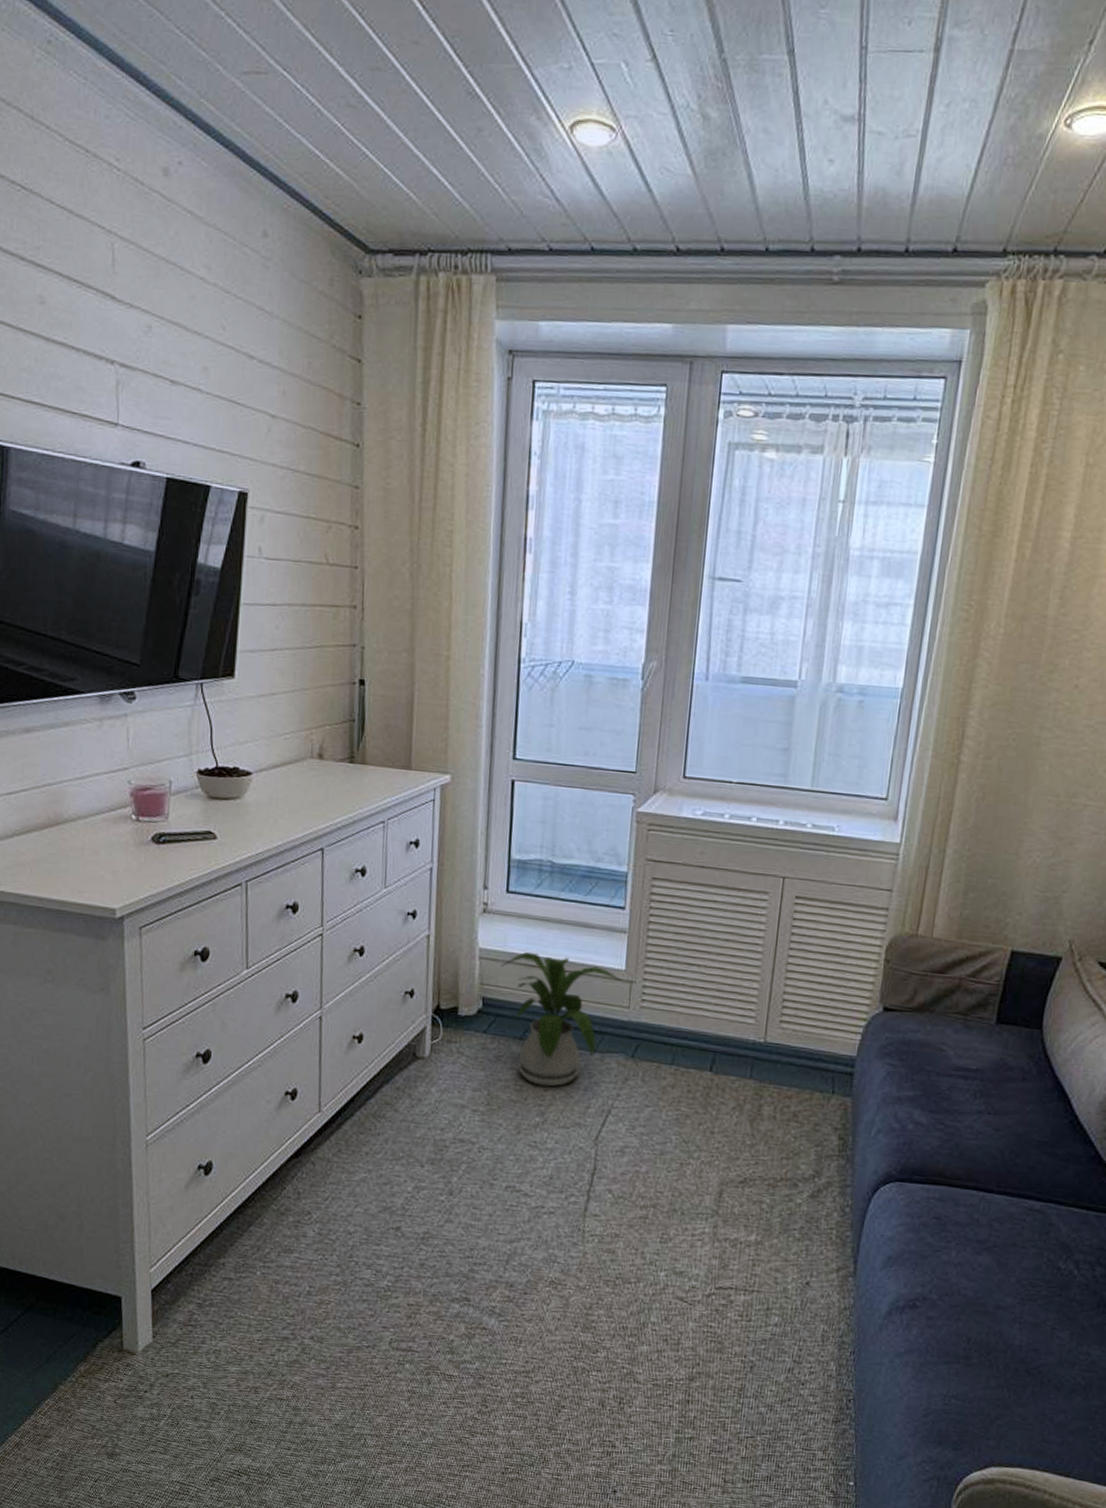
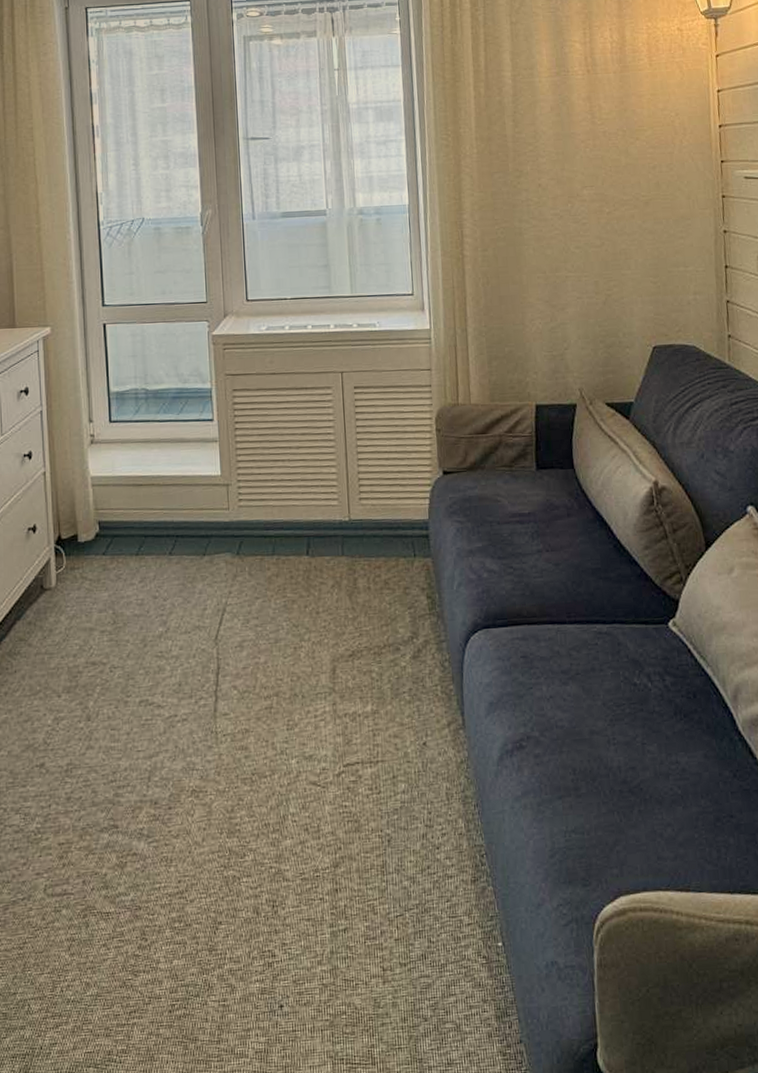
house plant: present [500,951,621,1087] -> none [111,472,218,596]

